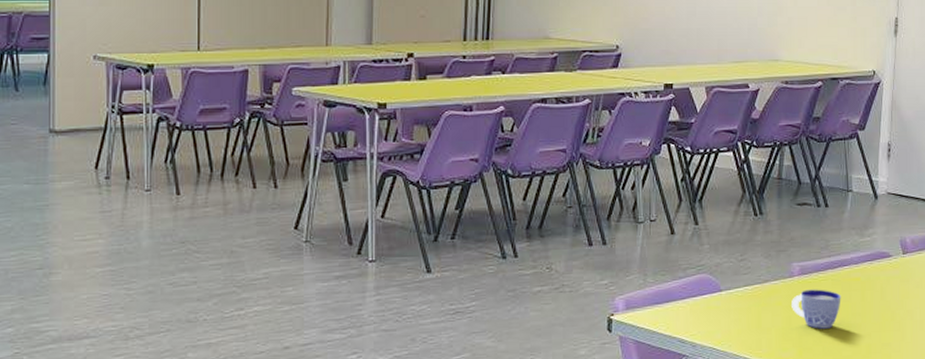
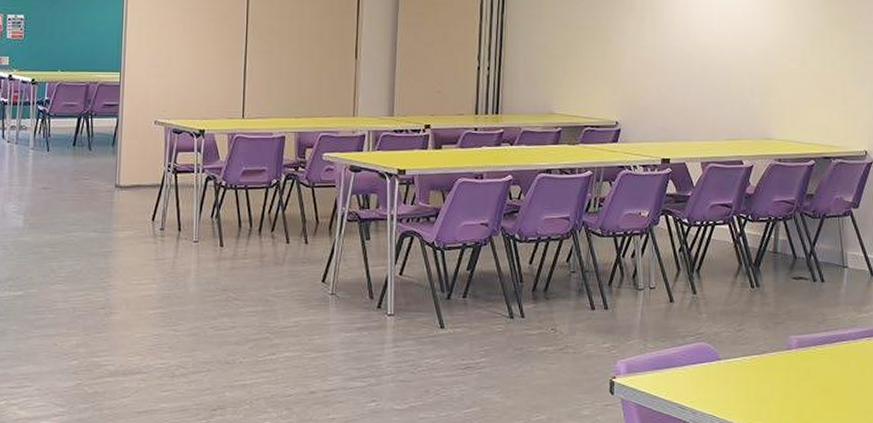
cup: present [792,289,841,329] -> none [790,363,840,403]

